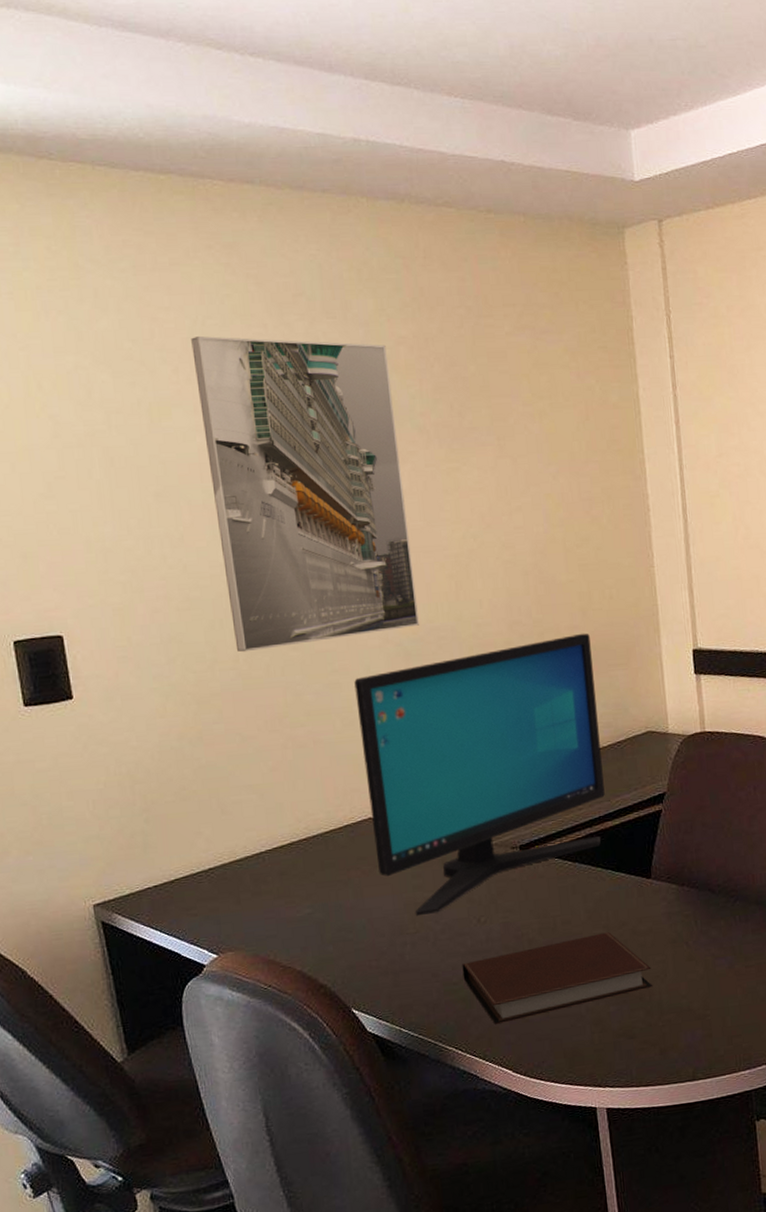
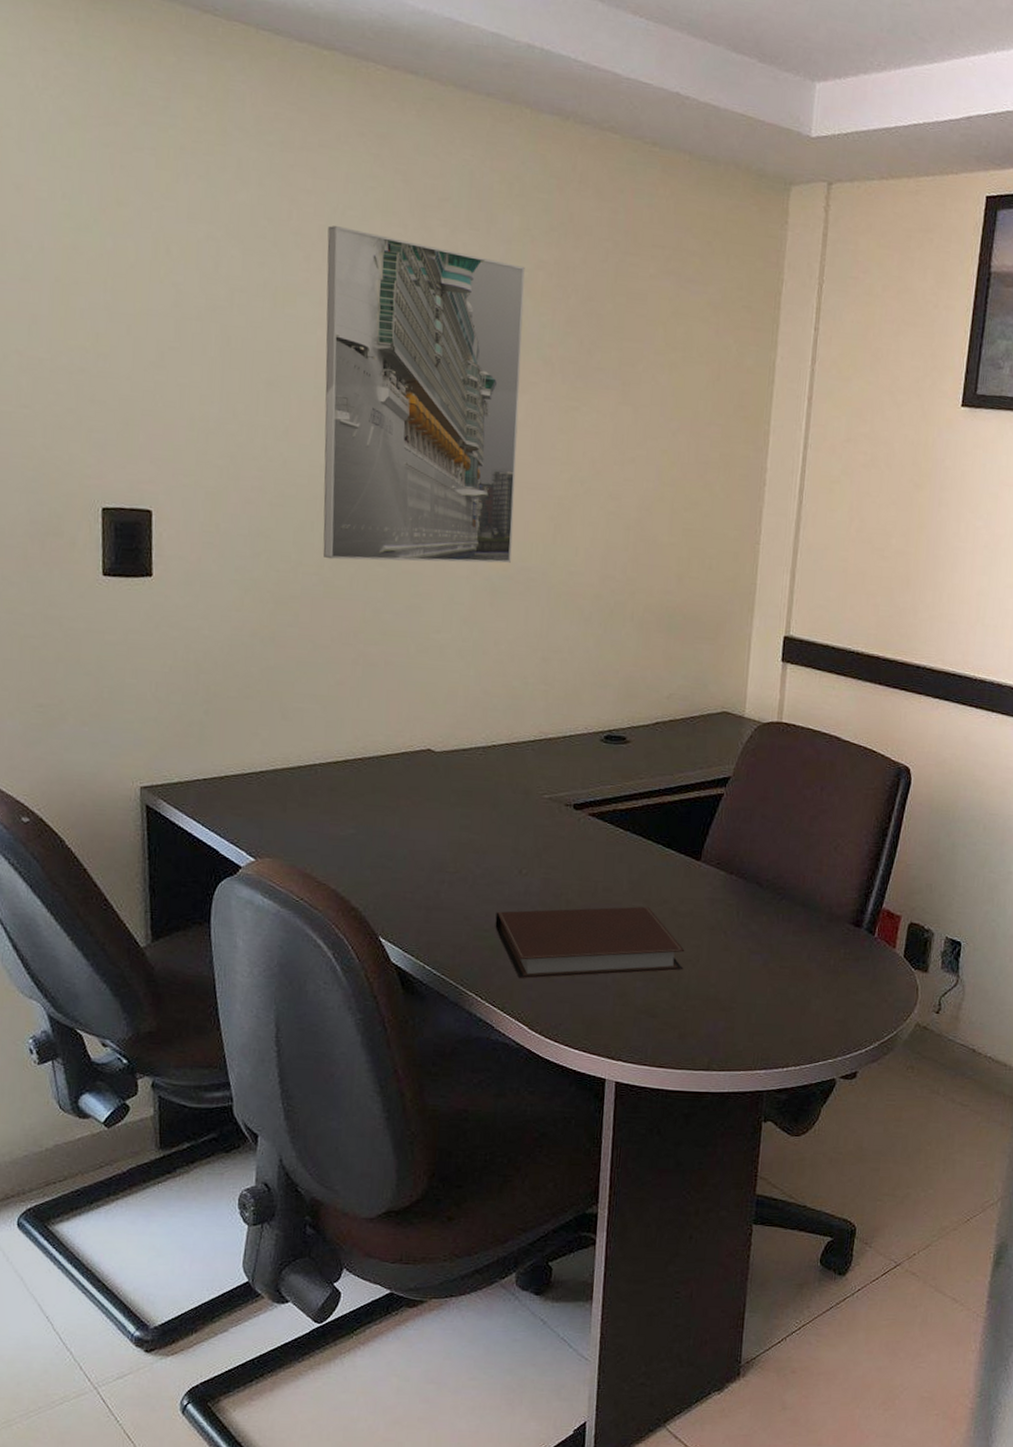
computer monitor: present [354,633,605,917] -> none [429,599,682,857]

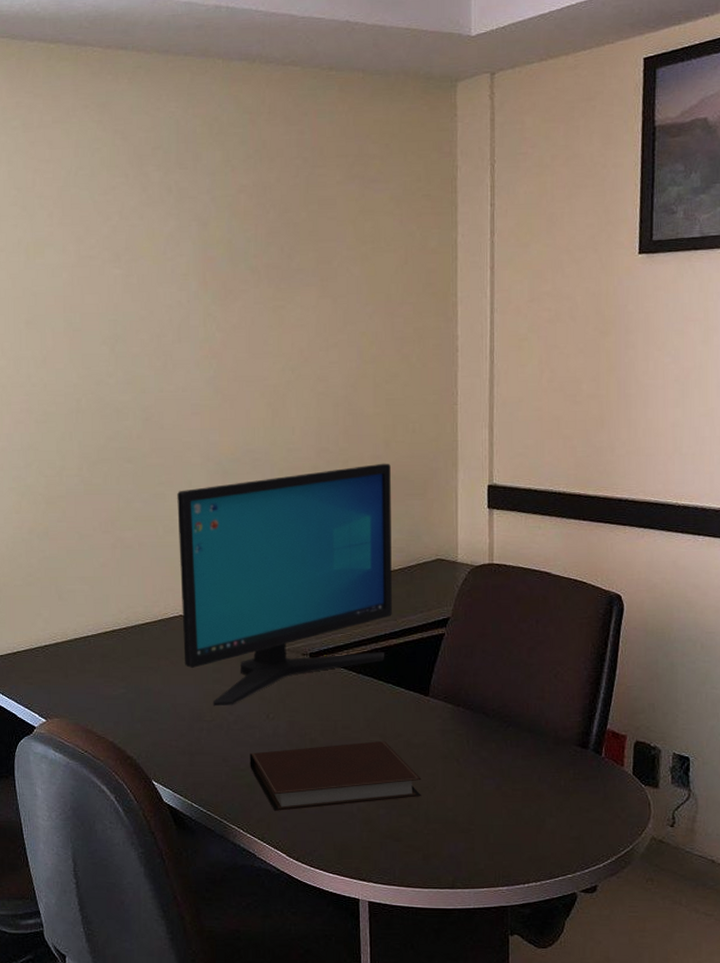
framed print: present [323,225,525,564] -> none [65,184,237,462]
computer monitor: none [429,599,682,857] -> present [177,463,392,707]

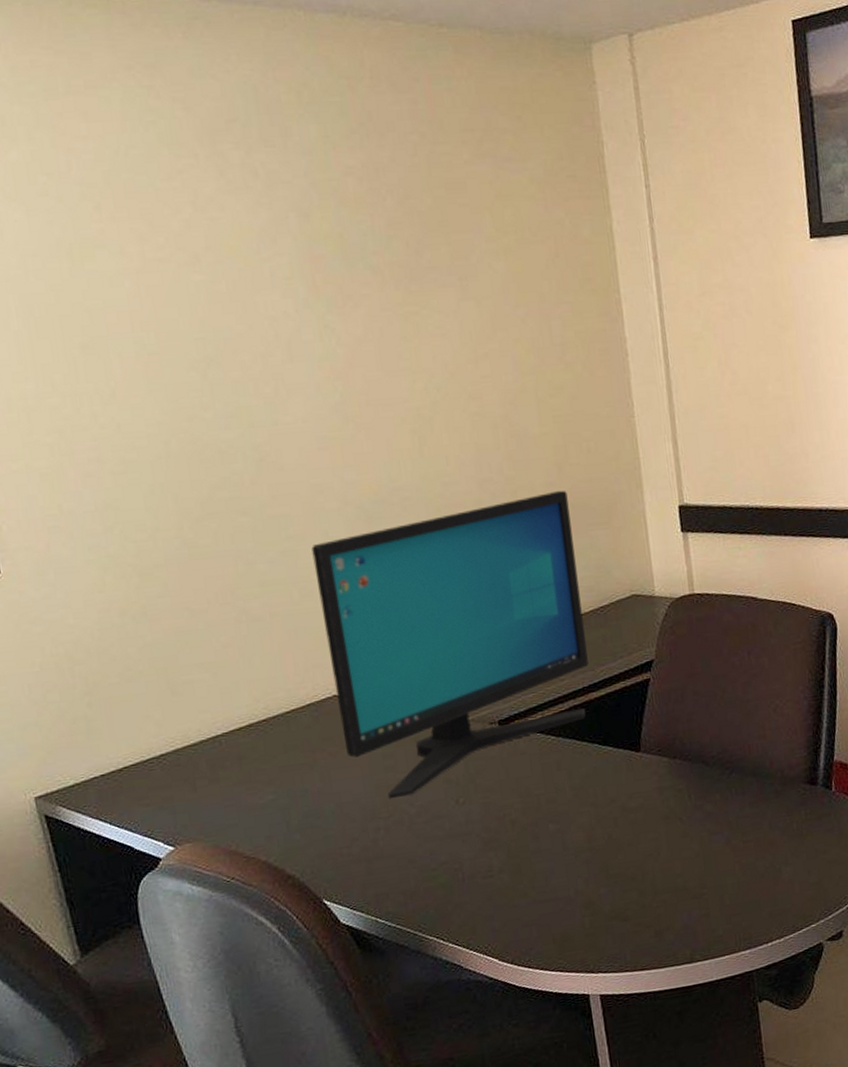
notebook: present [250,740,422,811] -> none [440,809,646,911]

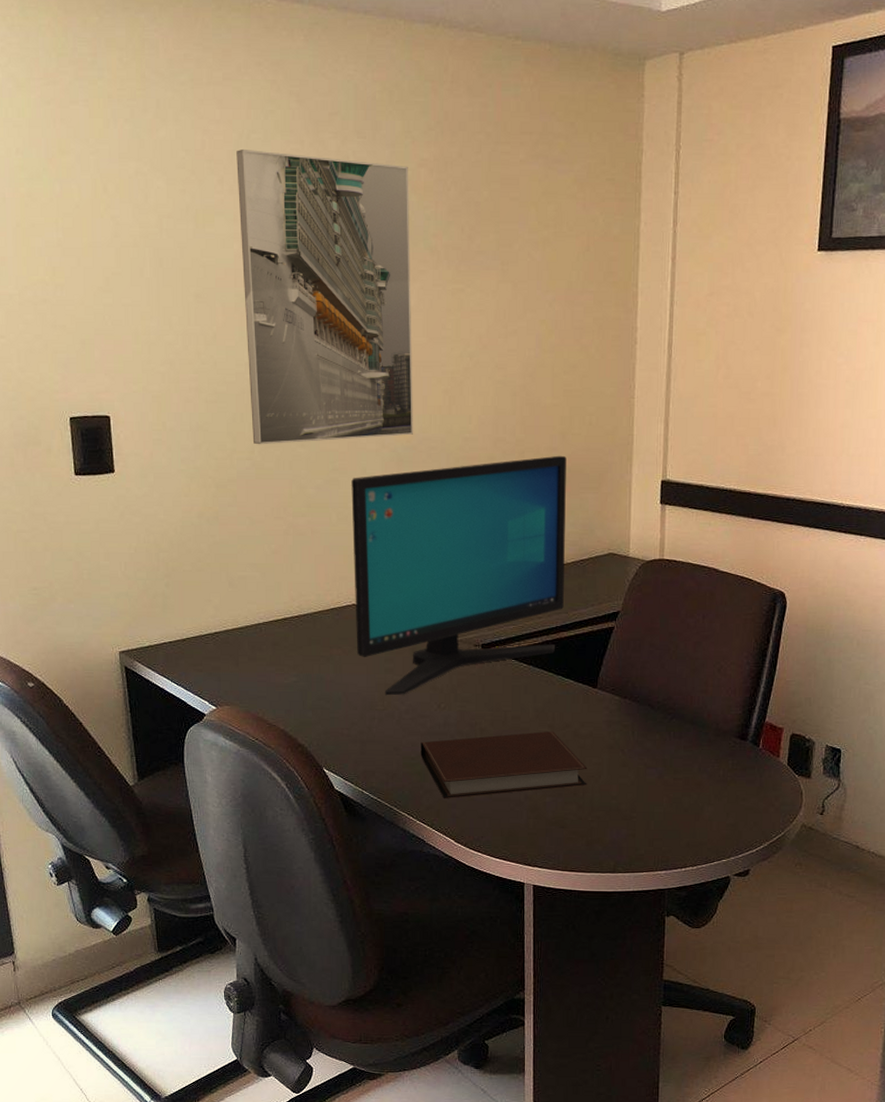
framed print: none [113,167,380,519] -> present [236,148,413,445]
notebook: none [440,809,646,911] -> present [420,730,588,798]

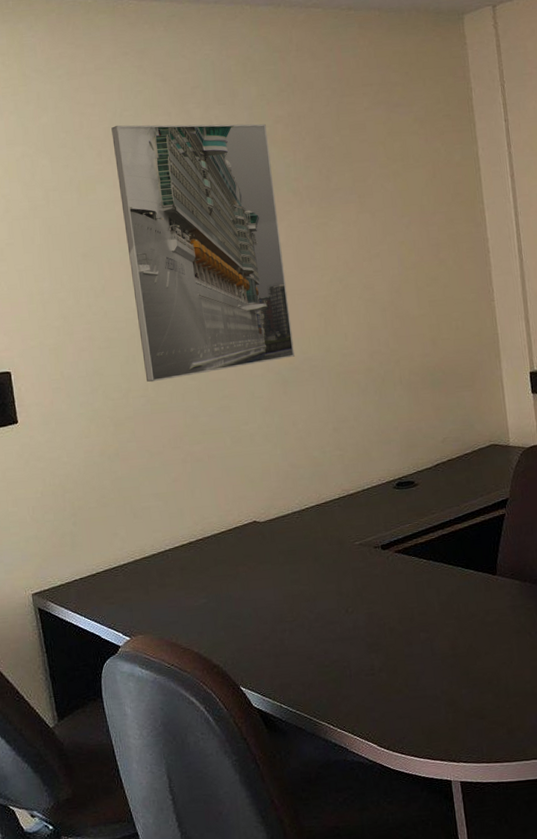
computer monitor: present [351,455,567,696] -> none [241,359,455,607]
notebook: present [420,730,588,798] -> none [333,622,500,703]

